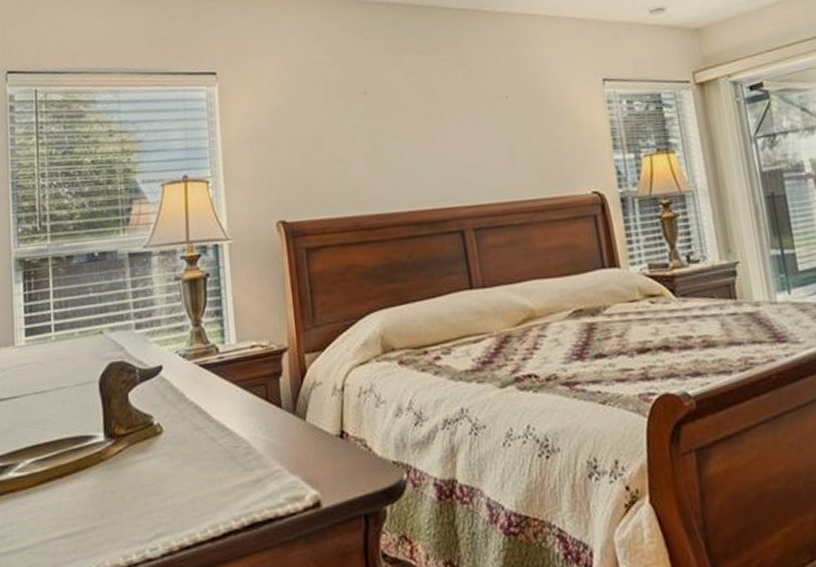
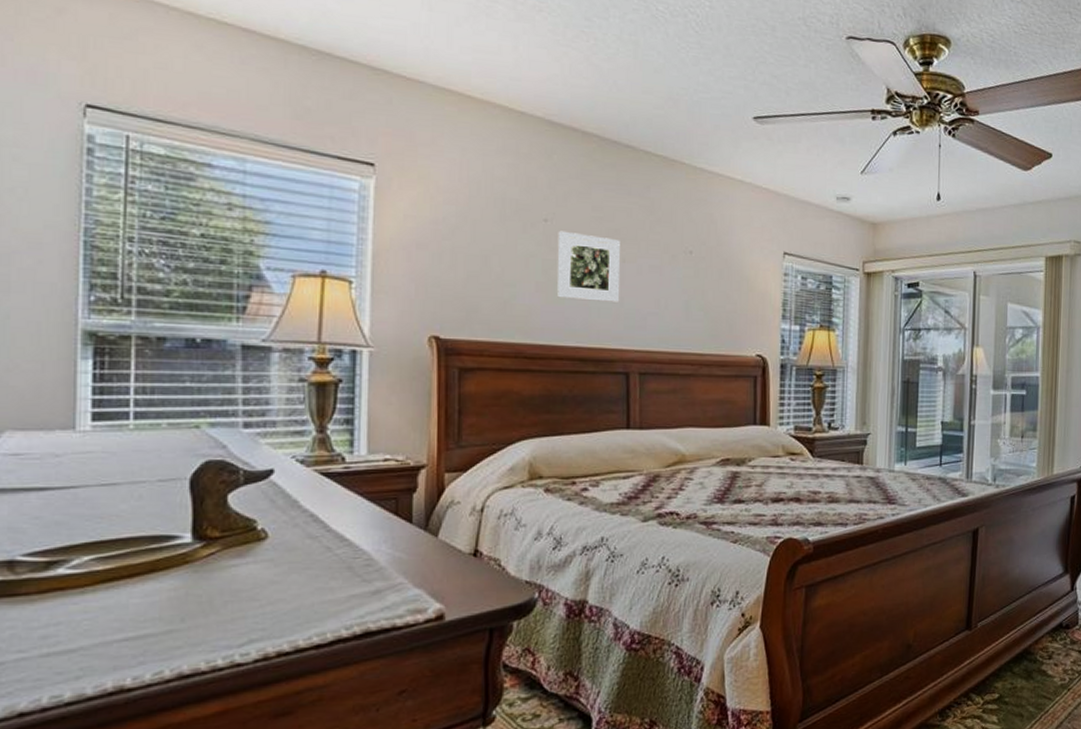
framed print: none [377,98,444,166] -> present [557,230,620,302]

